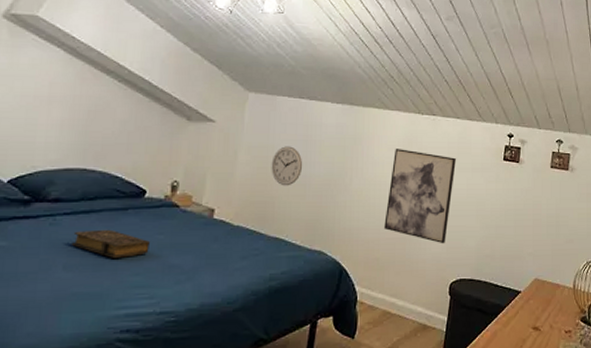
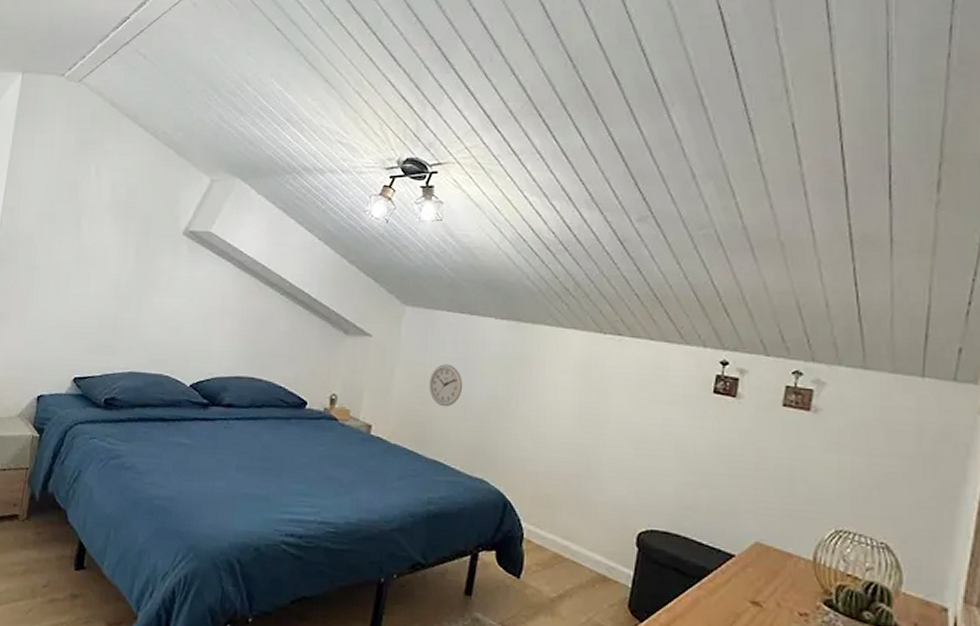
book: present [71,229,150,258] -> none [242,436,311,465]
wall art: present [384,149,457,244] -> none [556,372,650,487]

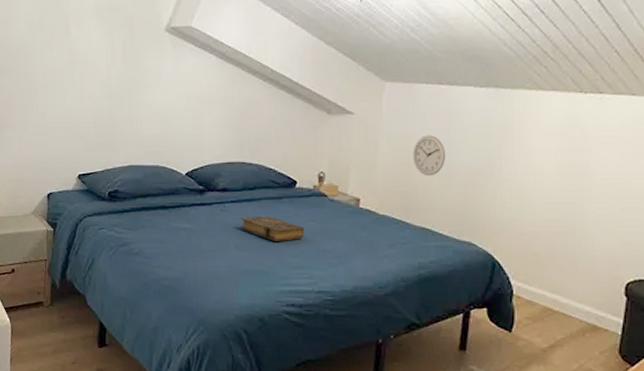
book: none [242,436,311,465] -> present [239,216,304,241]

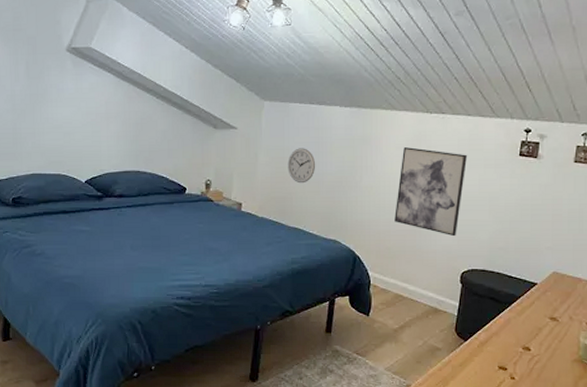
book: present [239,216,304,241] -> none [134,219,193,241]
wall art: none [542,134,633,240] -> present [394,147,468,237]

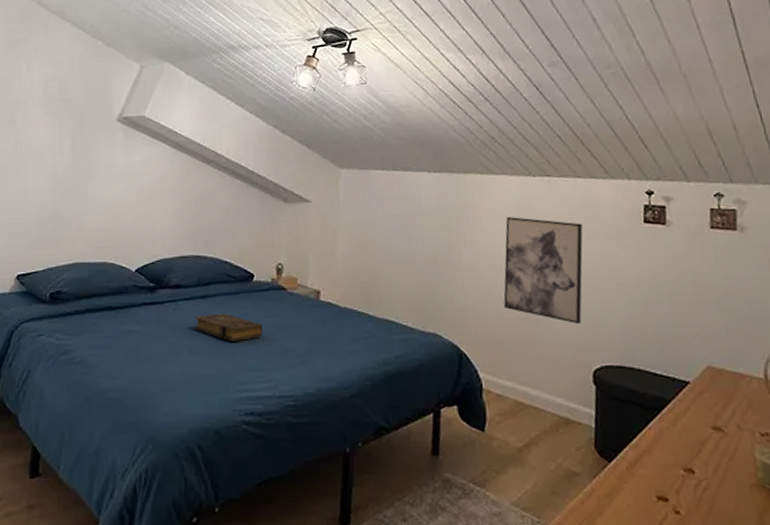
book: none [134,219,193,241] -> present [193,313,263,341]
wall clock: present [287,148,316,184] -> none [371,222,405,265]

